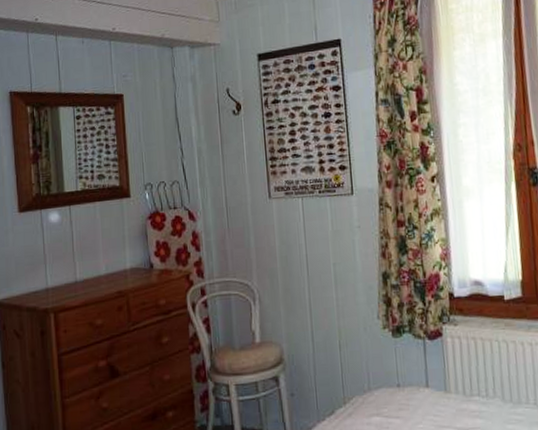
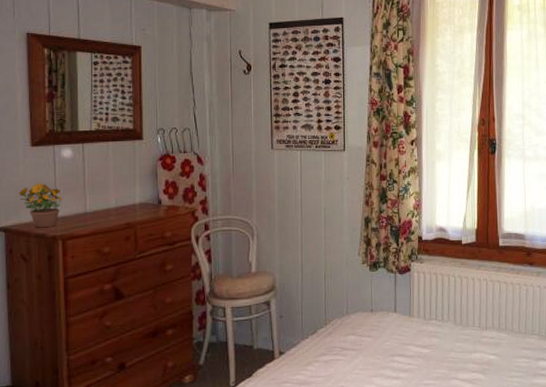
flowerpot: none [9,251,53,301] -> present [19,183,63,228]

